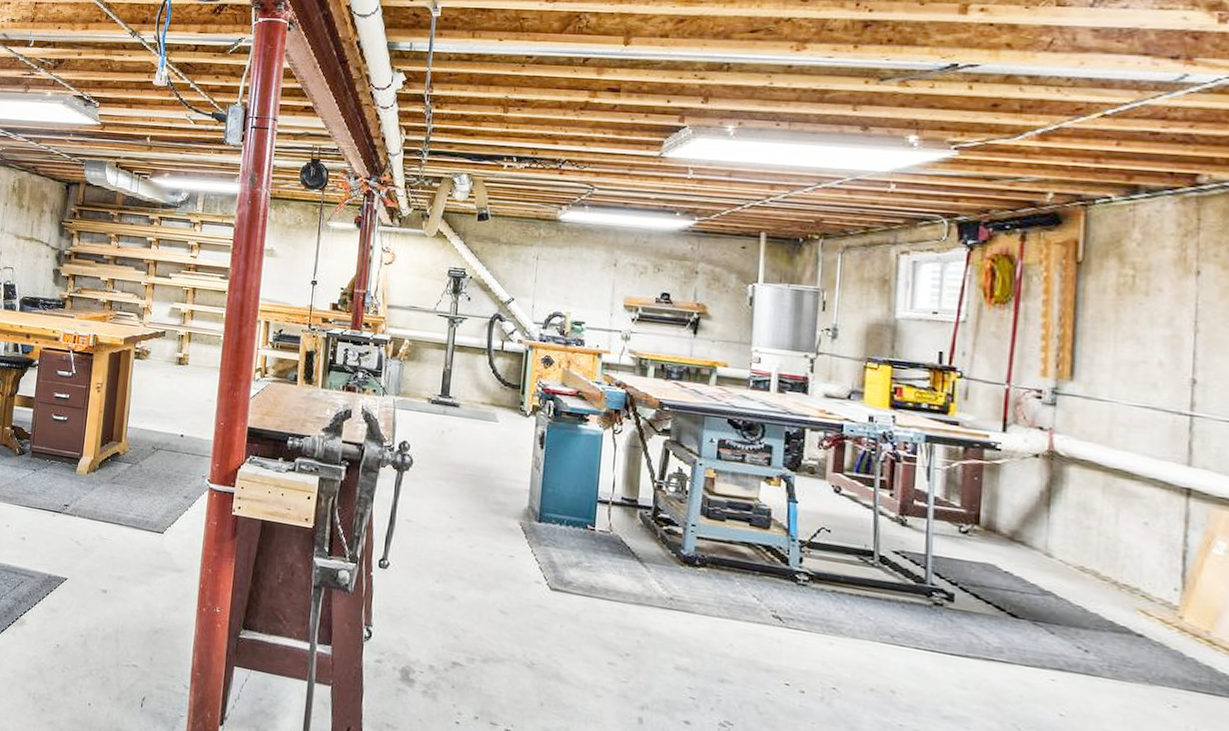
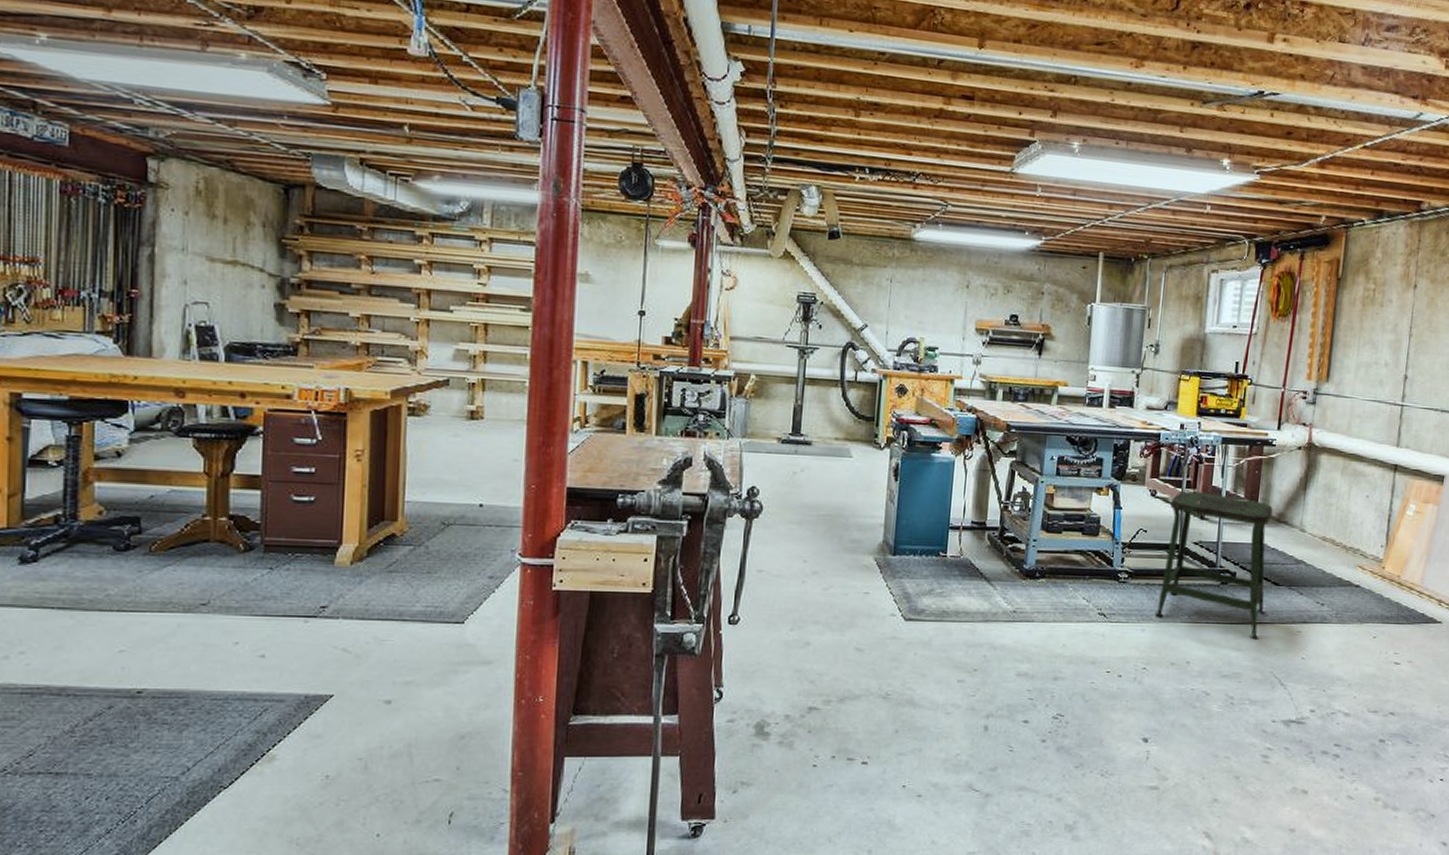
stool: none [845,491,1002,680] -> present [1154,491,1273,640]

